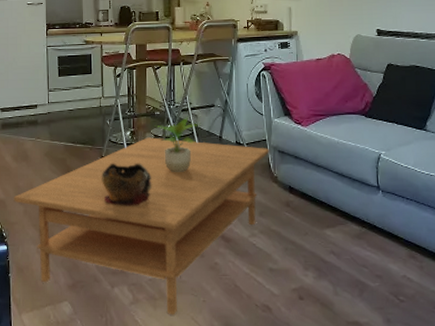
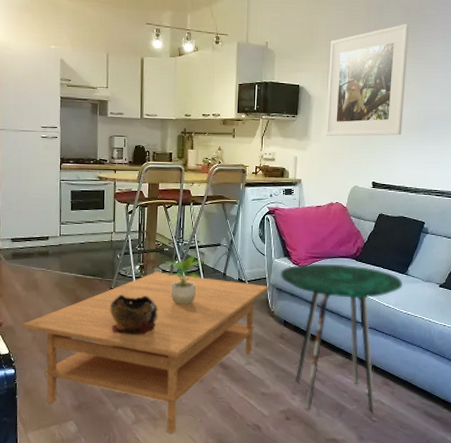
side table: none [280,121,422,290] -> present [279,263,403,412]

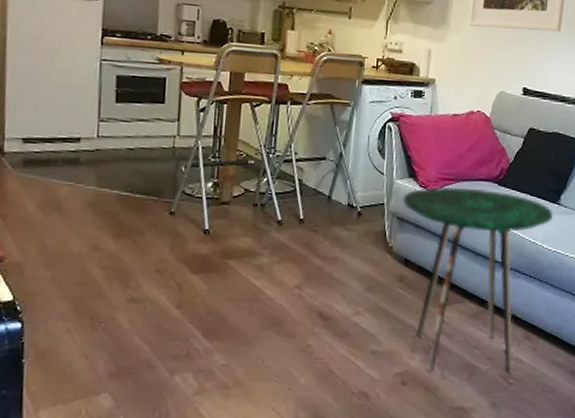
coffee table: present [22,272,269,434] -> none [35,191,388,406]
decorative bowl: present [109,295,158,335] -> none [167,221,237,276]
potted plant: present [163,253,206,306] -> none [246,168,306,238]

